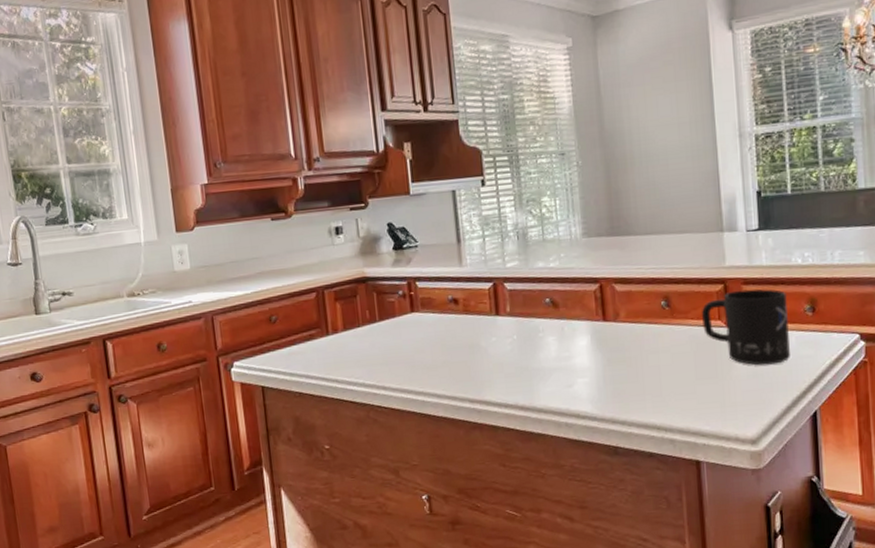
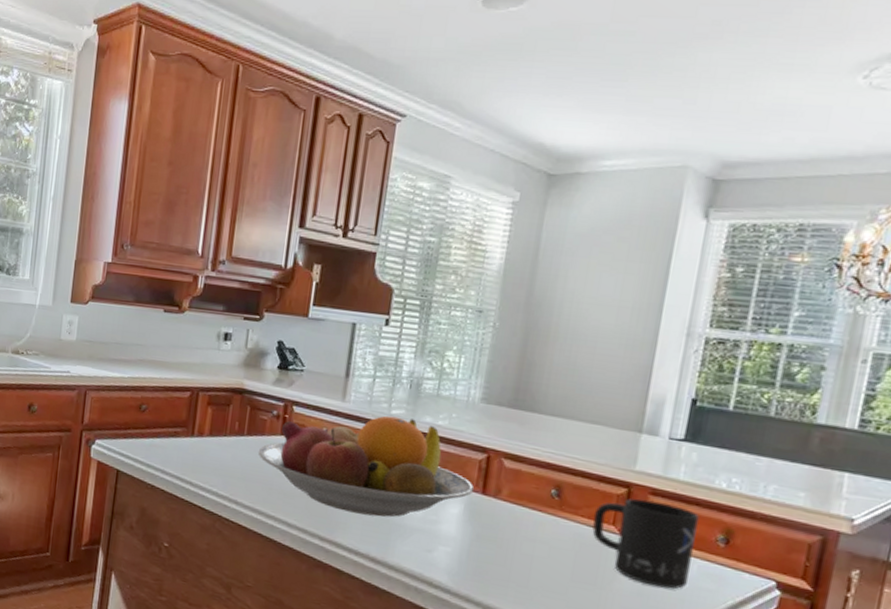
fruit bowl: none [393,267,595,370] -> present [257,415,474,517]

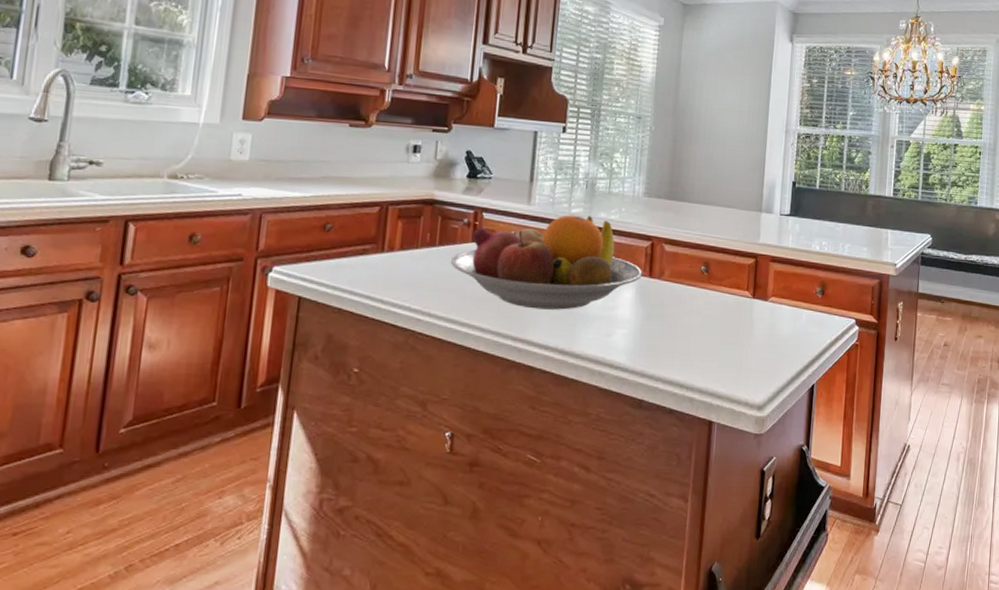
mug: present [592,498,699,589] -> none [733,266,804,338]

